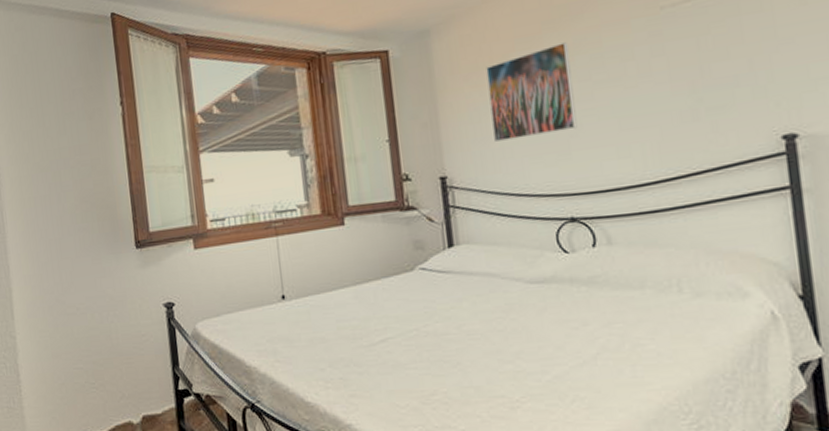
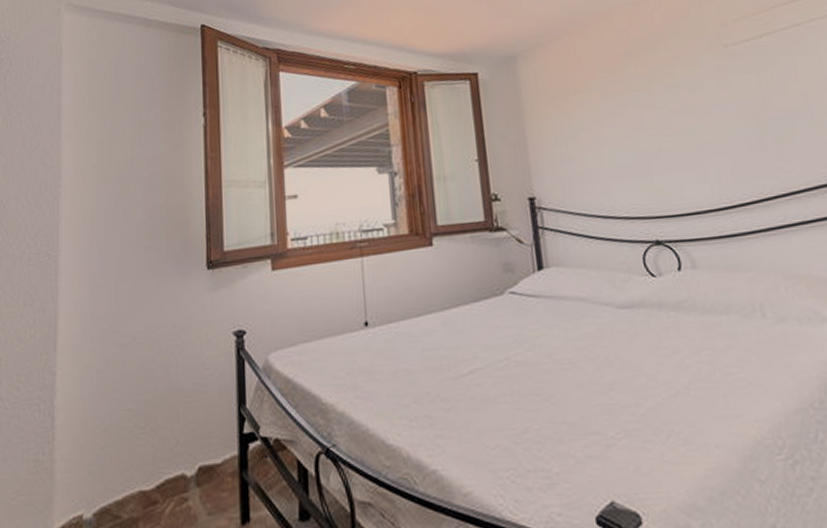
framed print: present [486,42,578,143] -> none [570,72,657,165]

